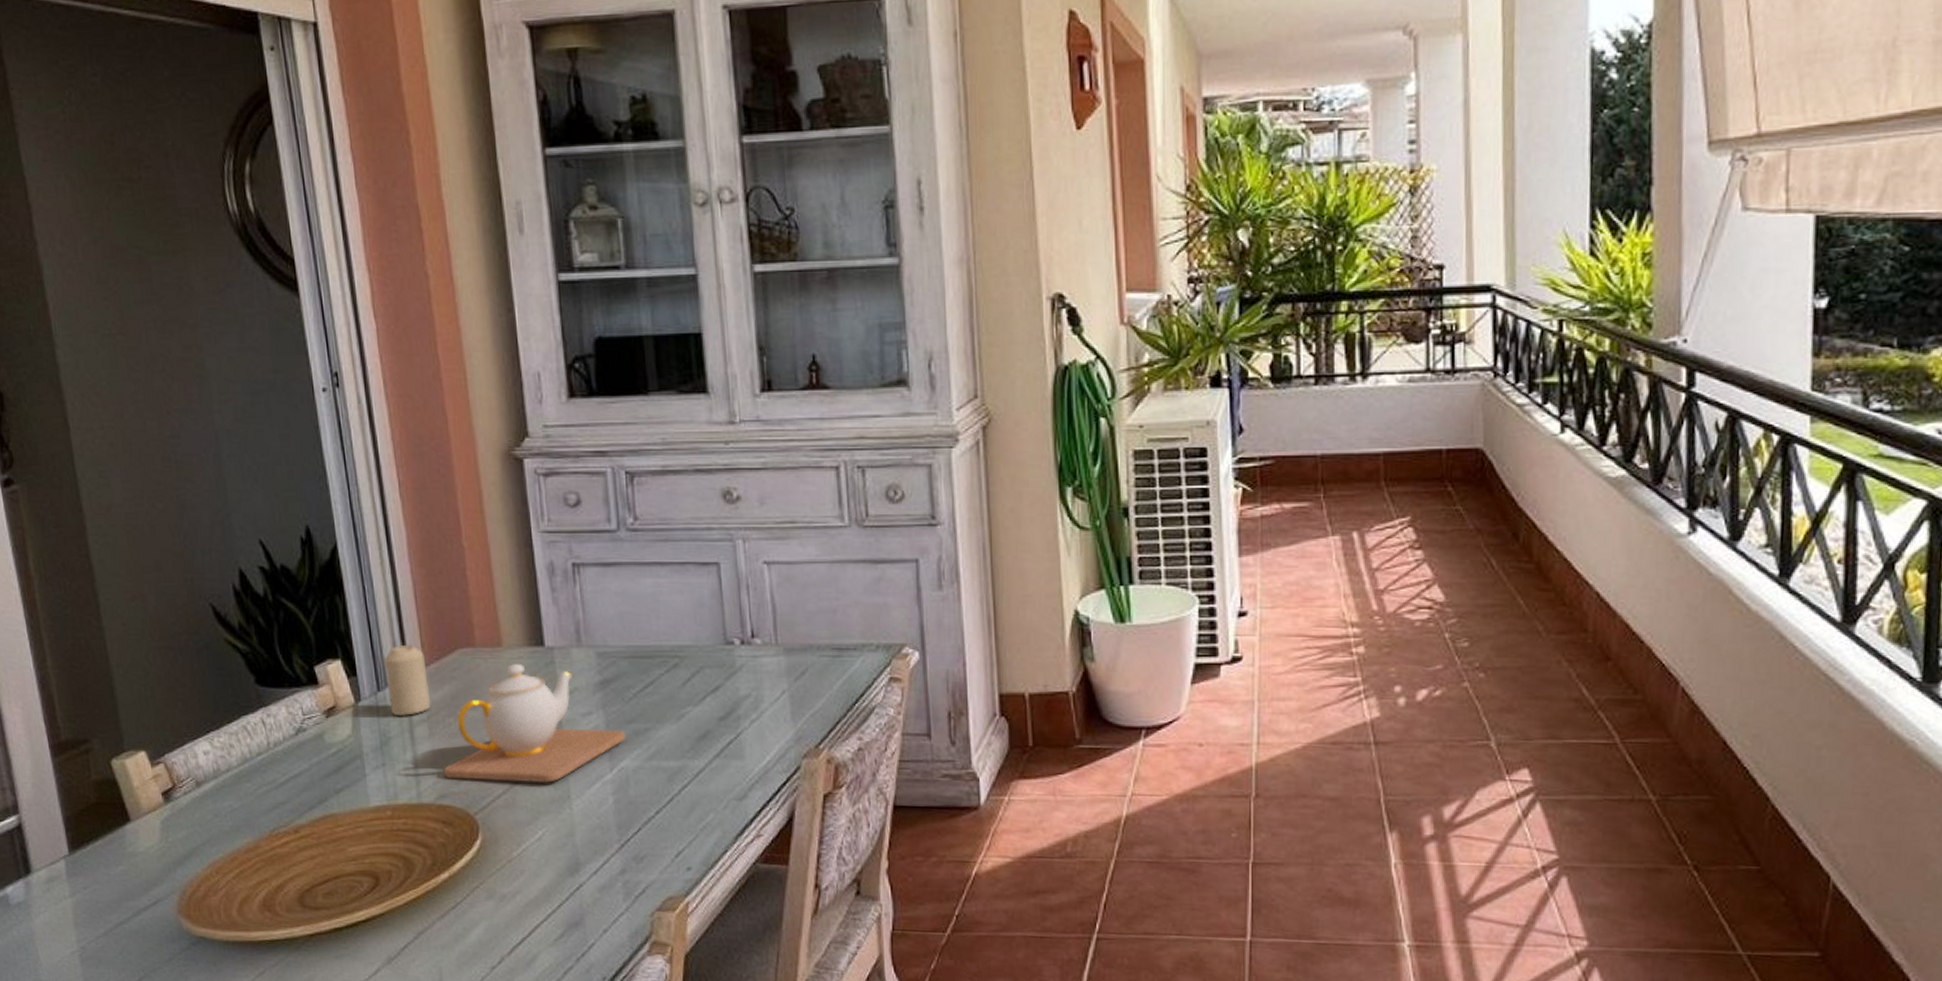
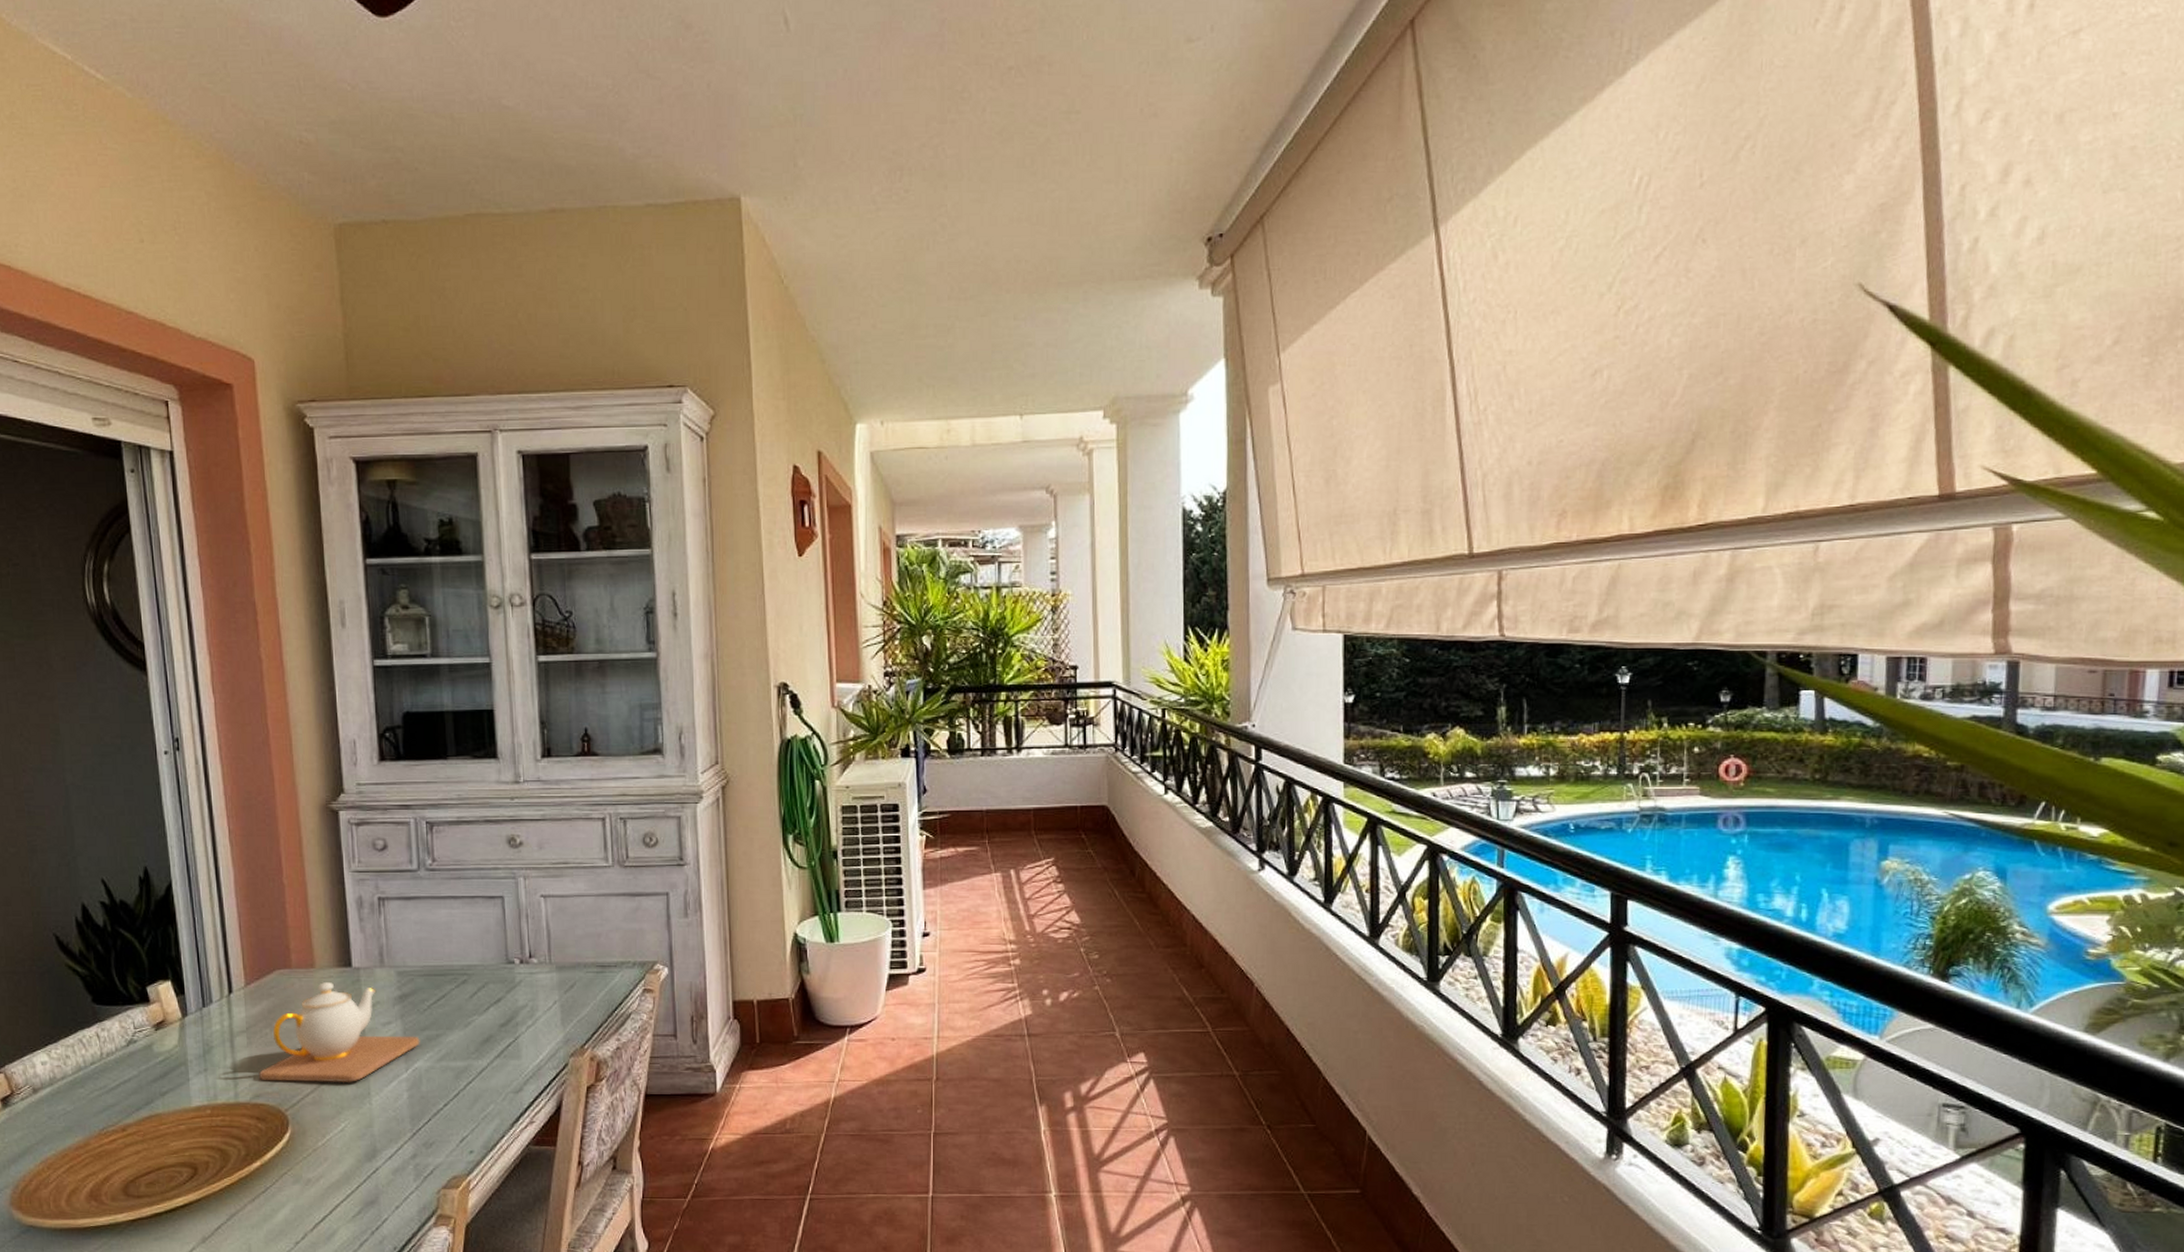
candle: present [384,644,431,717] -> none [210,967,250,1029]

